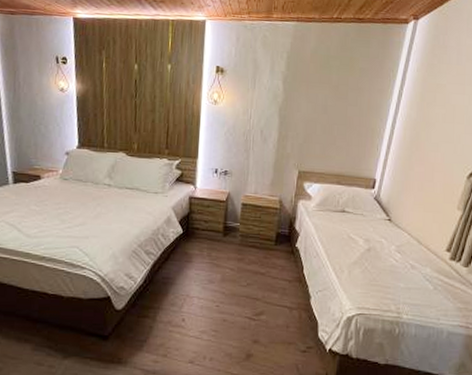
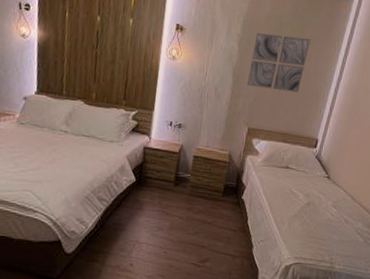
wall art: none [294,69,362,130] -> present [246,33,310,93]

